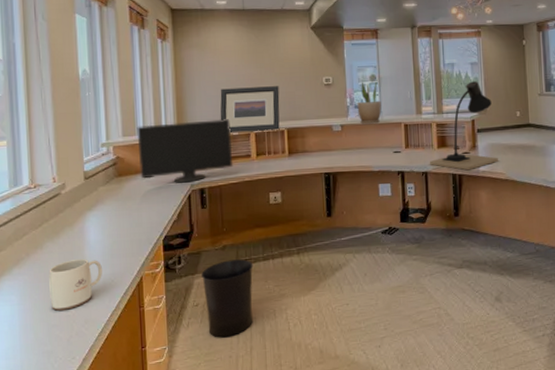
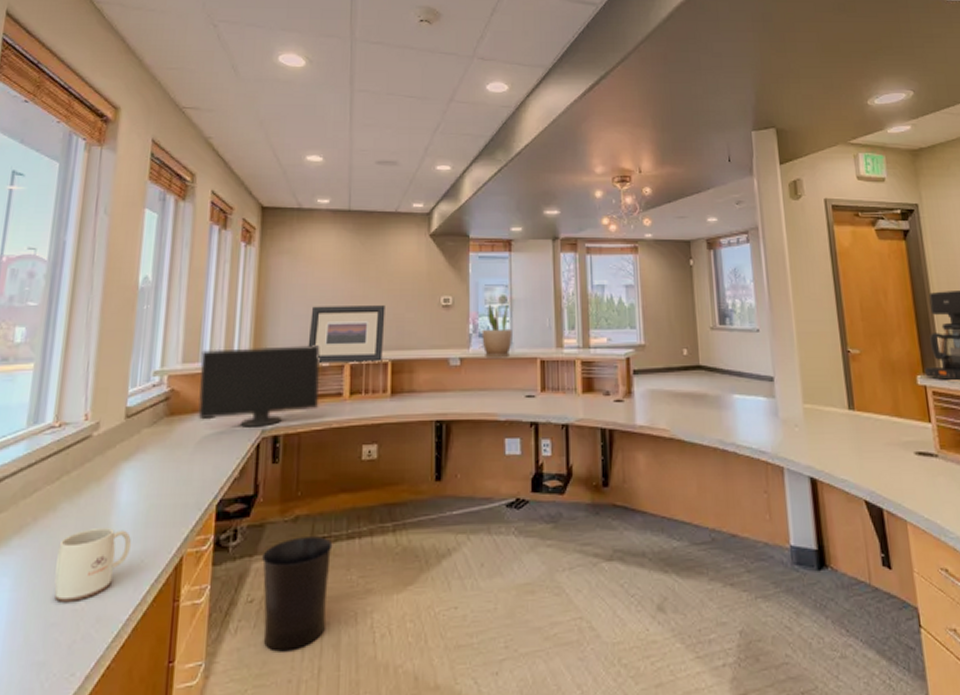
desk lamp: present [429,81,498,171] -> none [571,308,660,424]

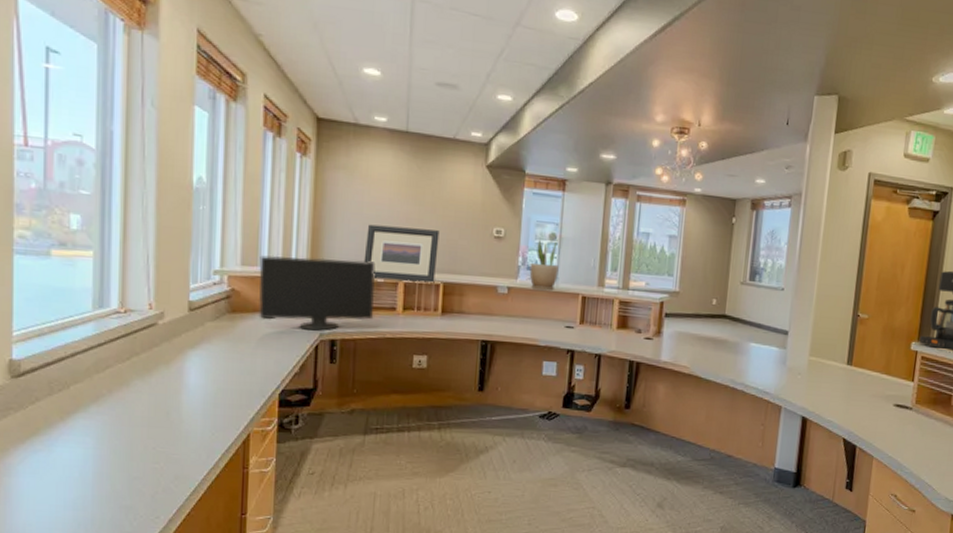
mug: present [54,527,131,602] -> none [133,403,201,462]
waste bin: present [262,536,333,652] -> none [322,426,385,514]

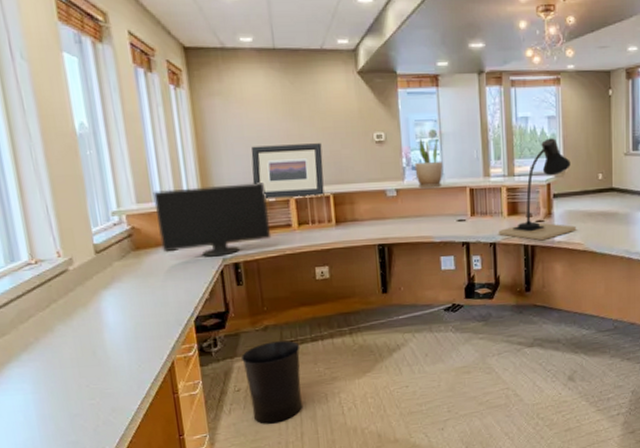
waste bin: none [322,426,385,514] -> present [241,340,302,424]
desk lamp: none [604,257,687,359] -> present [498,138,576,241]

